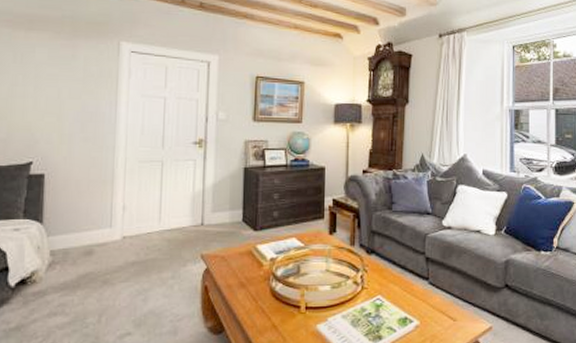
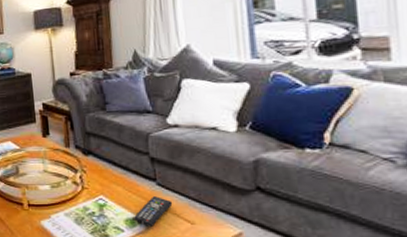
remote control: none [406,295,440,325] -> present [134,196,173,227]

